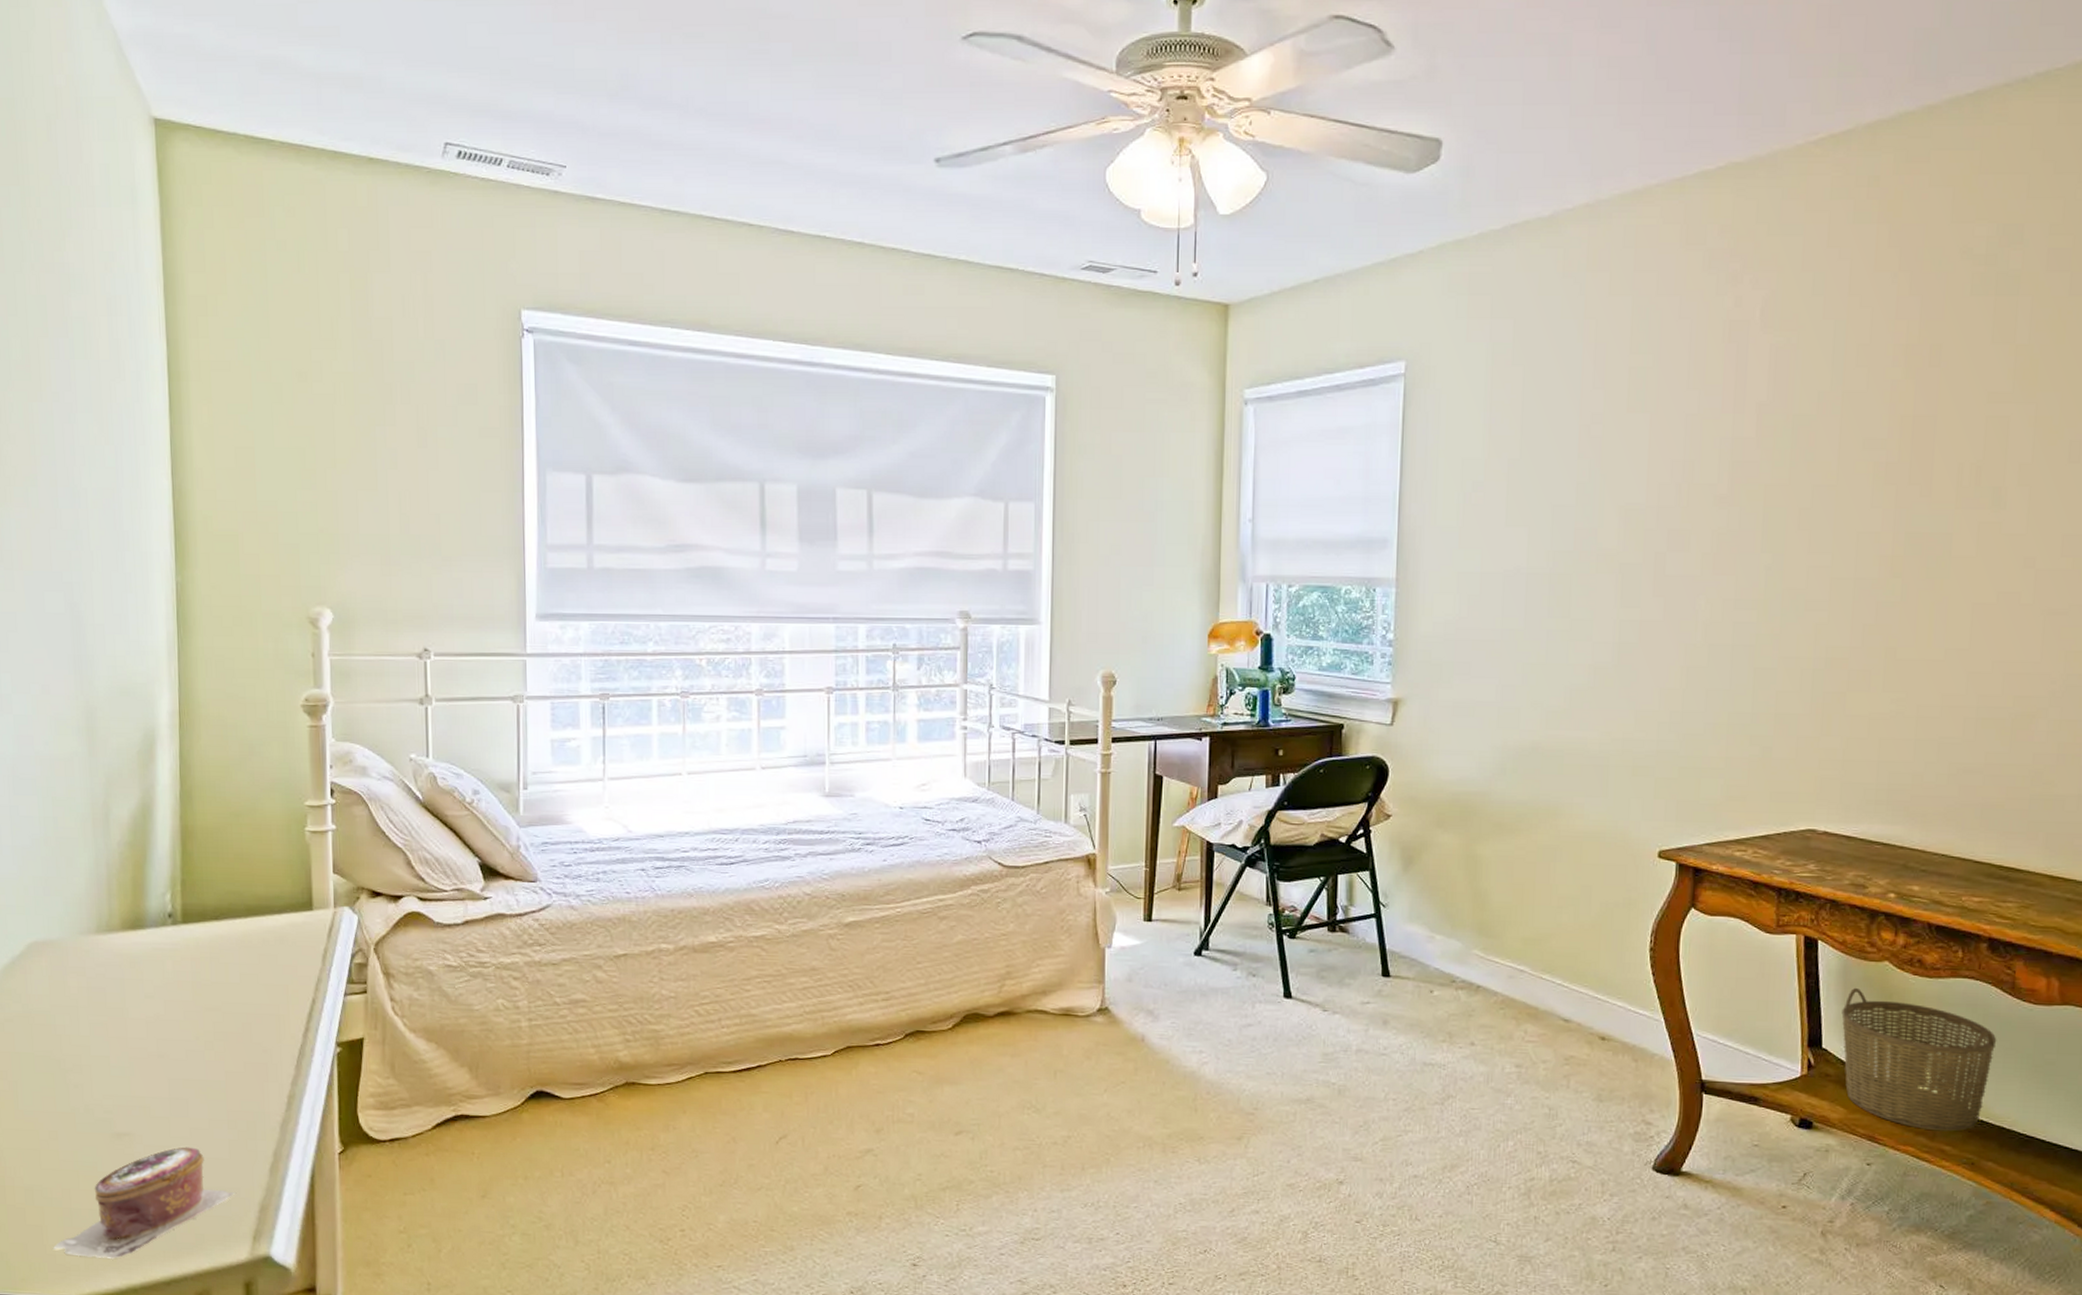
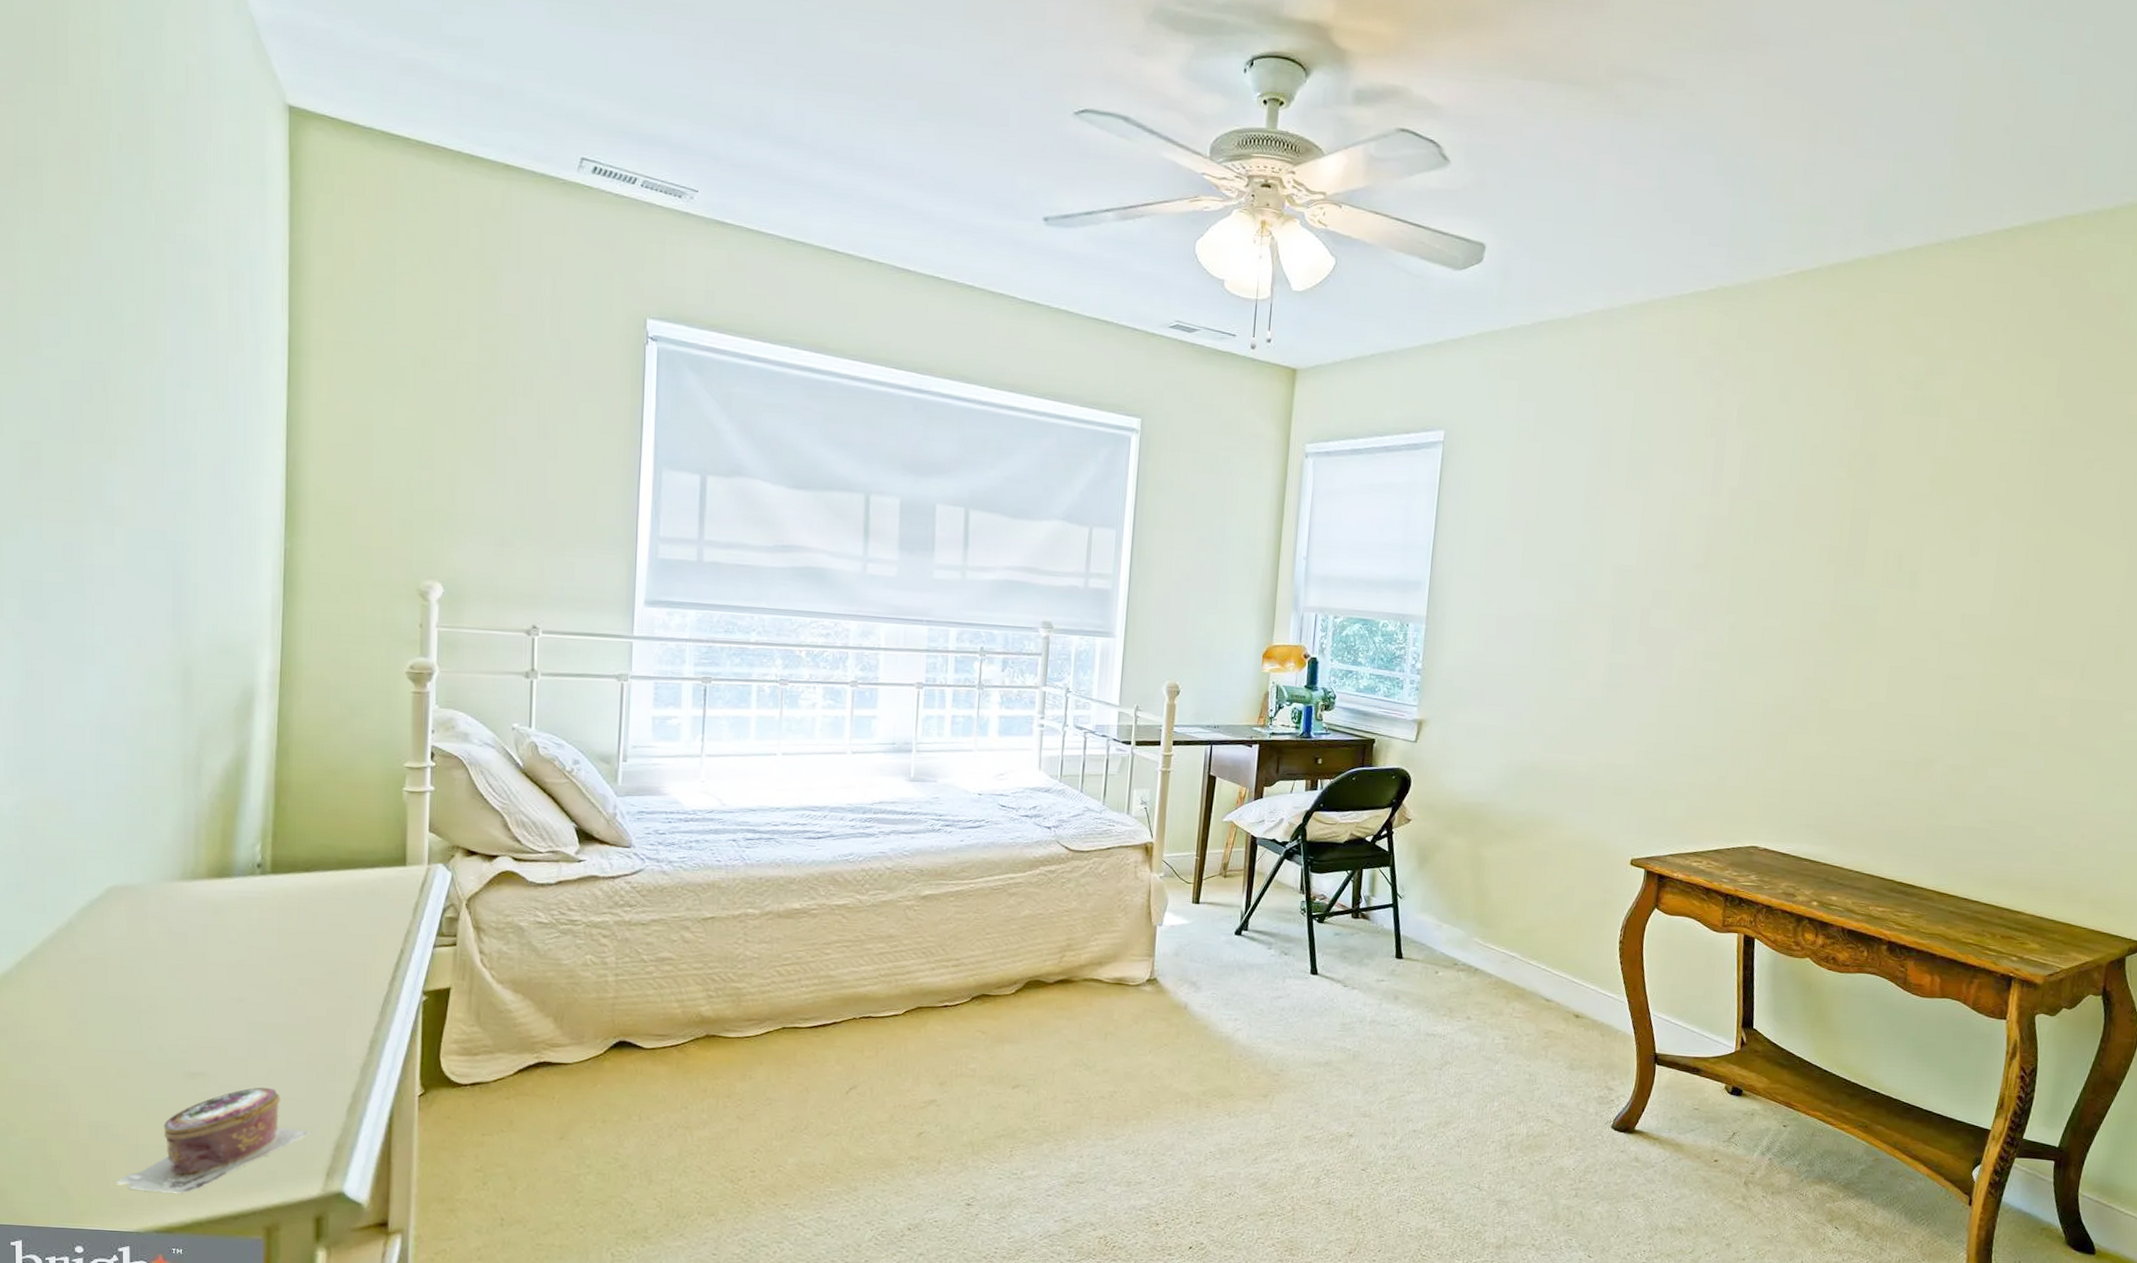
basket: present [1841,987,1997,1132] -> none [1770,978,1890,1100]

